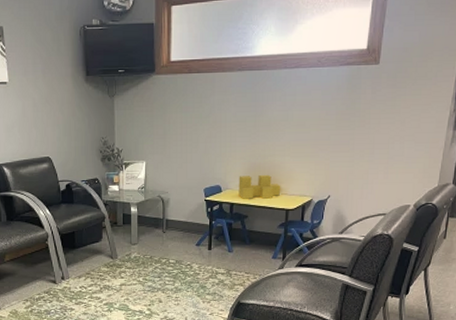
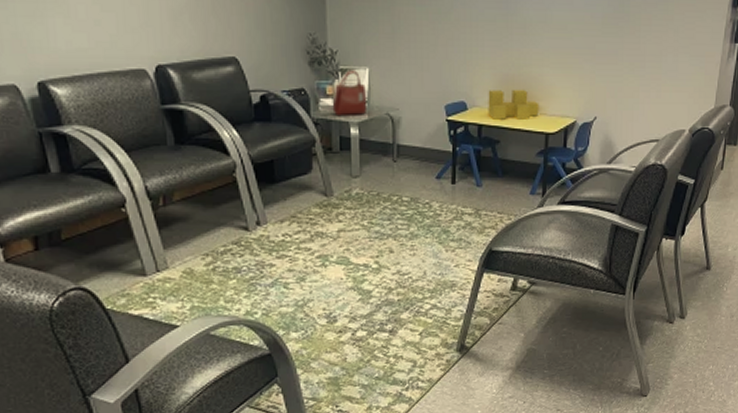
handbag: none [118,163,144,199] -> present [332,70,368,117]

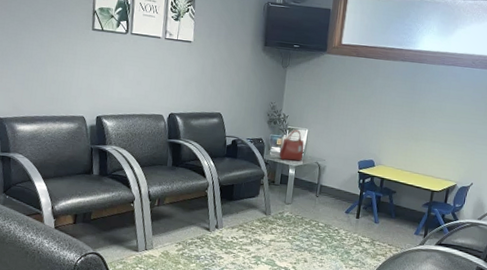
toy blocks: present [488,89,539,120] -> none [389,154,429,179]

